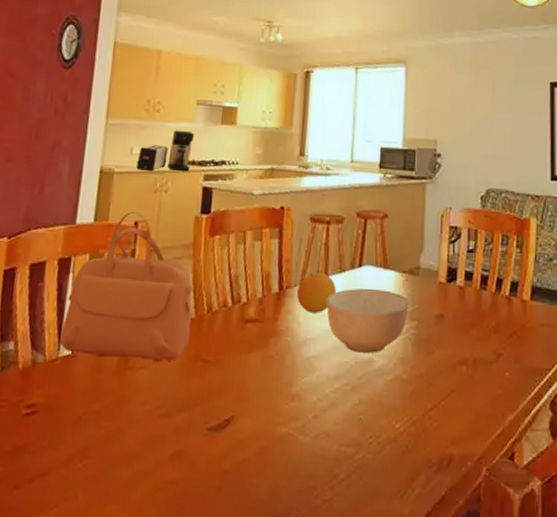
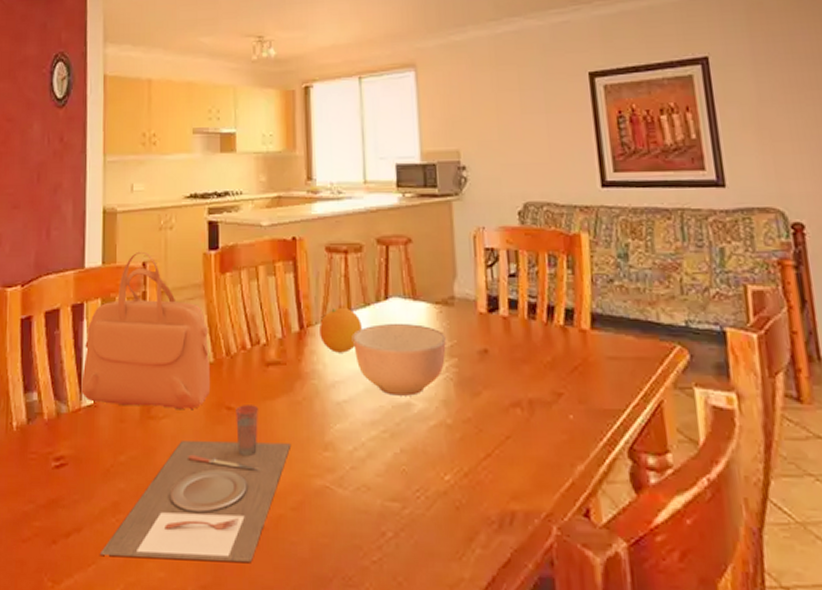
place setting: none [64,358,261,503] -> present [100,405,292,562]
toaster: present [136,145,168,172] -> none [139,180,168,209]
coffee maker: present [167,130,195,171] -> none [170,162,194,205]

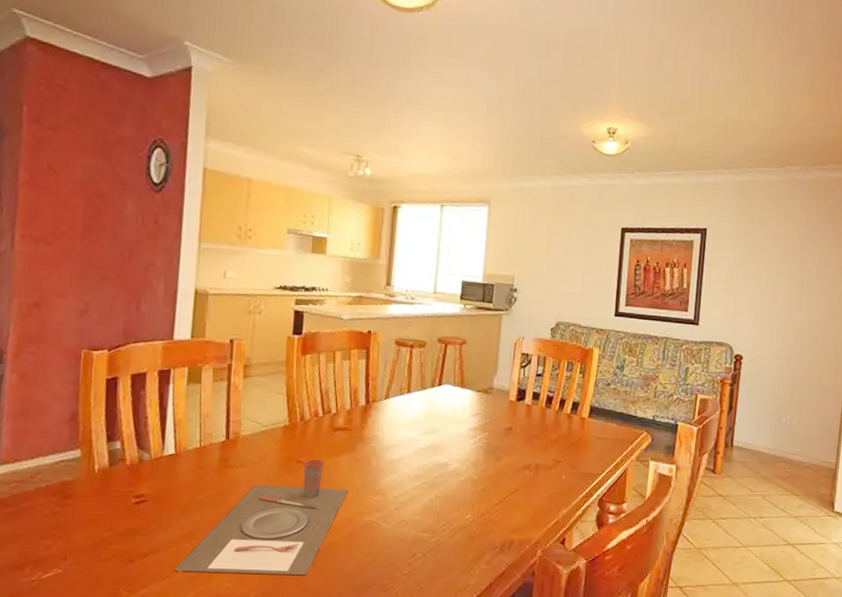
handbag: present [81,251,211,410] -> none [164,330,286,462]
fruit: present [320,307,362,353] -> none [382,389,418,424]
bowl: present [353,324,447,396] -> none [408,404,483,458]

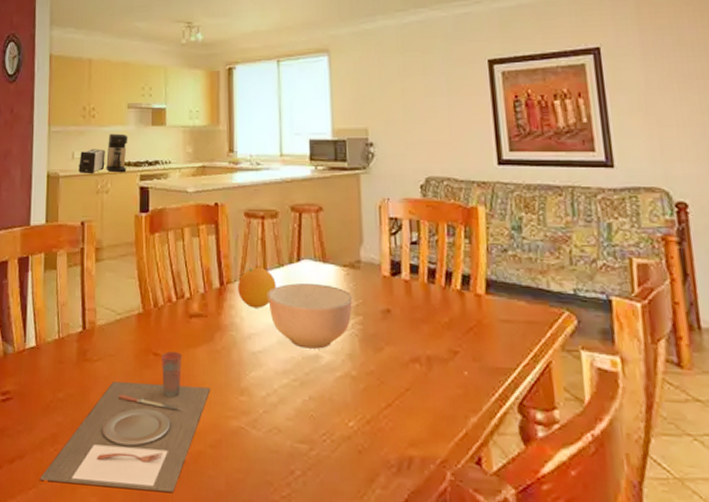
toaster: none [230,269,260,295] -> present [79,149,105,174]
coffee maker: none [260,256,286,295] -> present [106,133,128,172]
fruit: none [382,389,418,424] -> present [238,267,276,308]
bowl: none [408,404,483,458] -> present [268,283,353,349]

